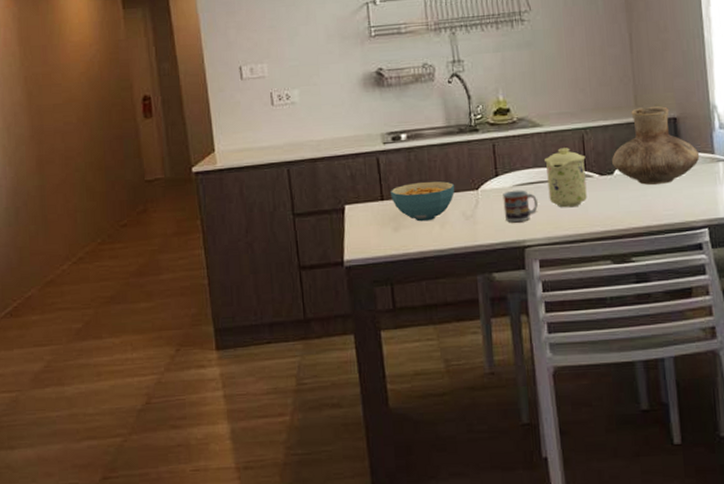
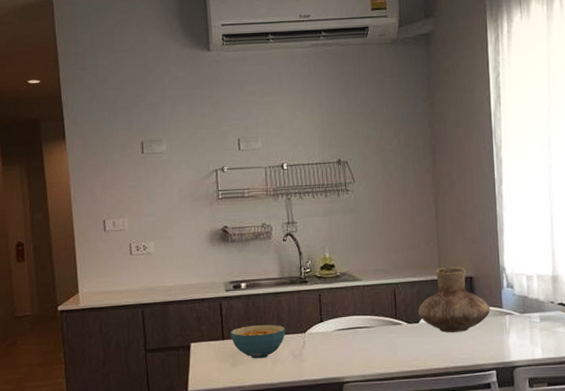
cup: present [503,190,538,223] -> none [326,334,355,362]
mug: present [545,148,587,208] -> none [362,299,397,350]

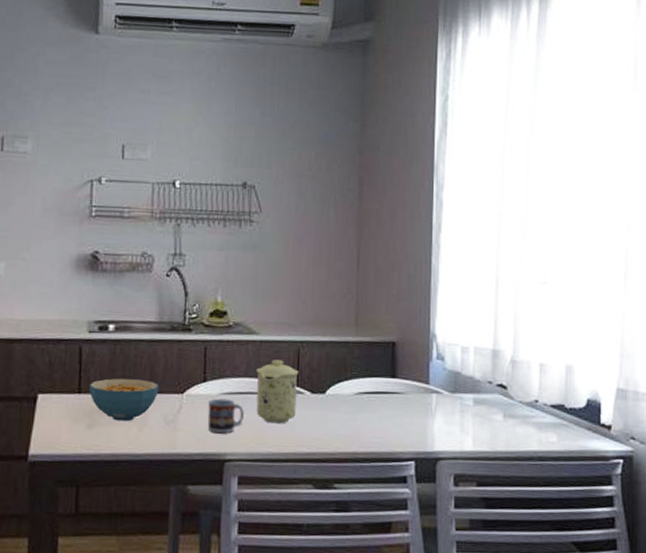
cup: none [326,334,355,362] -> present [207,398,244,434]
mug: none [362,299,397,350] -> present [256,359,299,424]
vase: present [418,266,491,333] -> none [326,327,414,410]

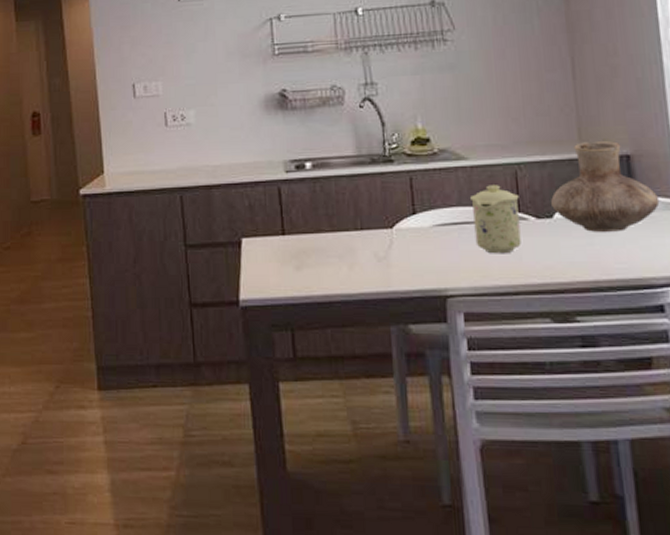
cereal bowl: present [88,378,160,422] -> none [292,216,366,261]
cup: present [207,398,244,434] -> none [421,231,462,268]
vase: none [326,327,414,410] -> present [551,140,660,232]

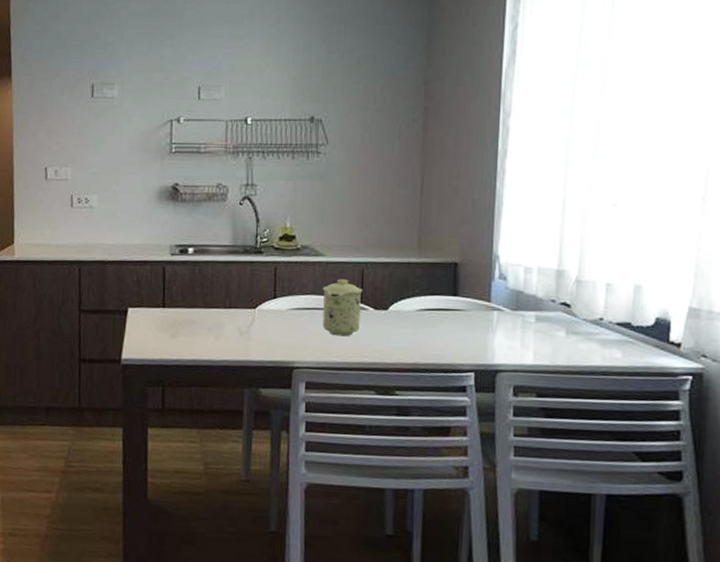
vase: present [551,140,660,232] -> none [388,249,476,325]

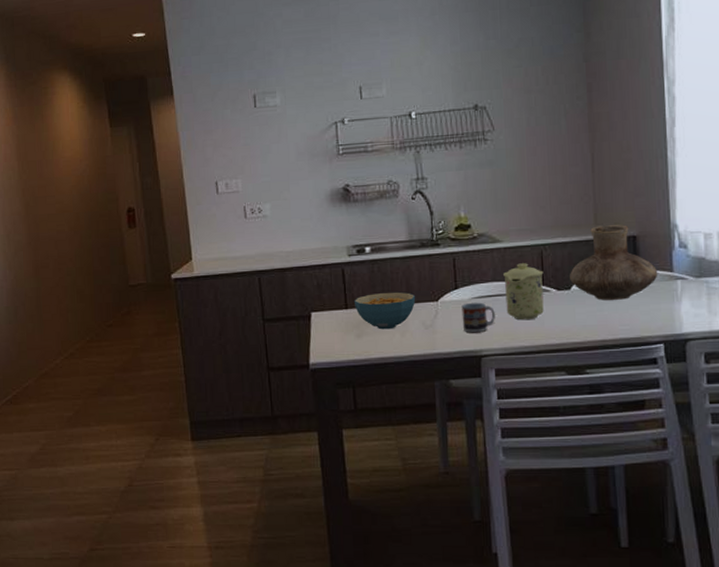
cereal bowl: none [171,294,234,333] -> present [353,292,416,330]
cup: none [277,313,311,344] -> present [461,302,495,333]
vase: none [388,249,476,325] -> present [570,224,658,300]

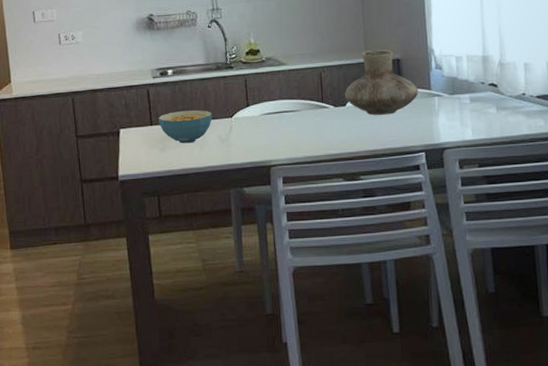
cup: present [461,302,495,333] -> none [253,118,282,146]
mug: present [503,263,544,321] -> none [288,83,324,134]

